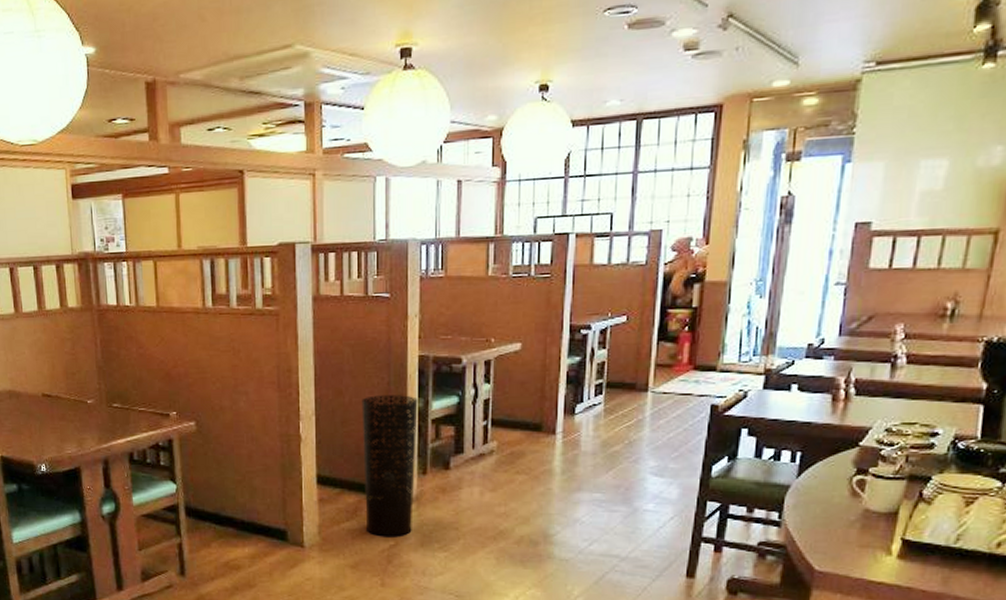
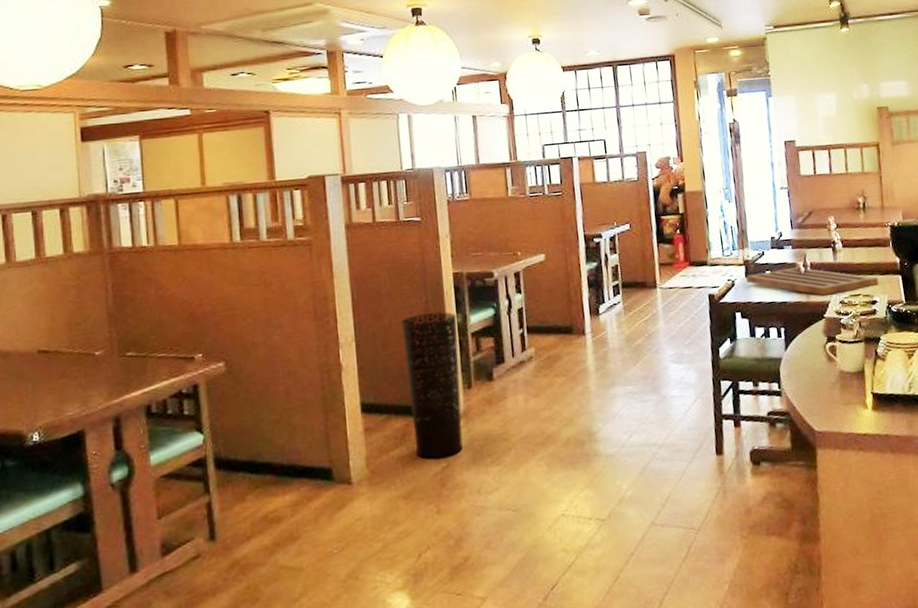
tray: none [762,382,948,420] -> present [745,266,879,296]

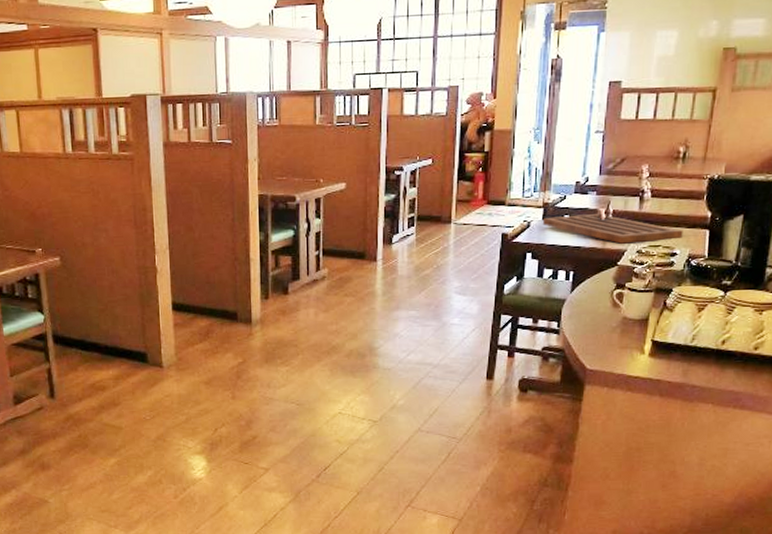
umbrella stand: present [401,312,463,460] -> none [210,229,259,356]

